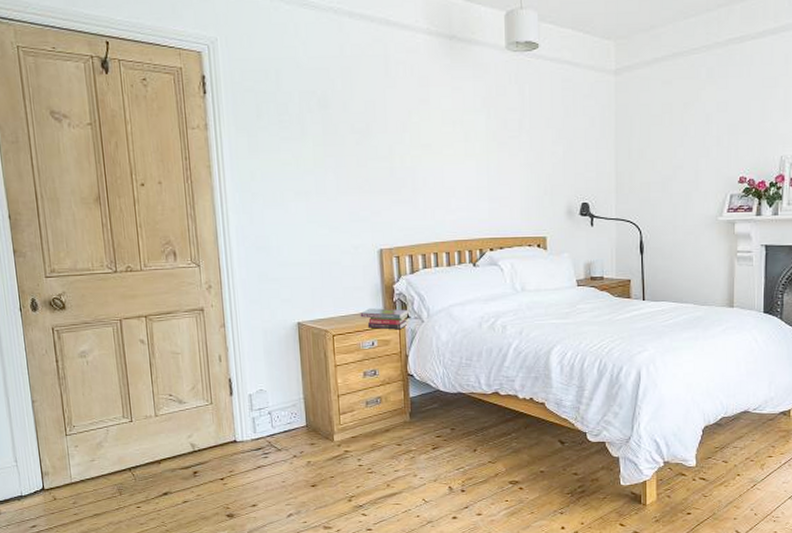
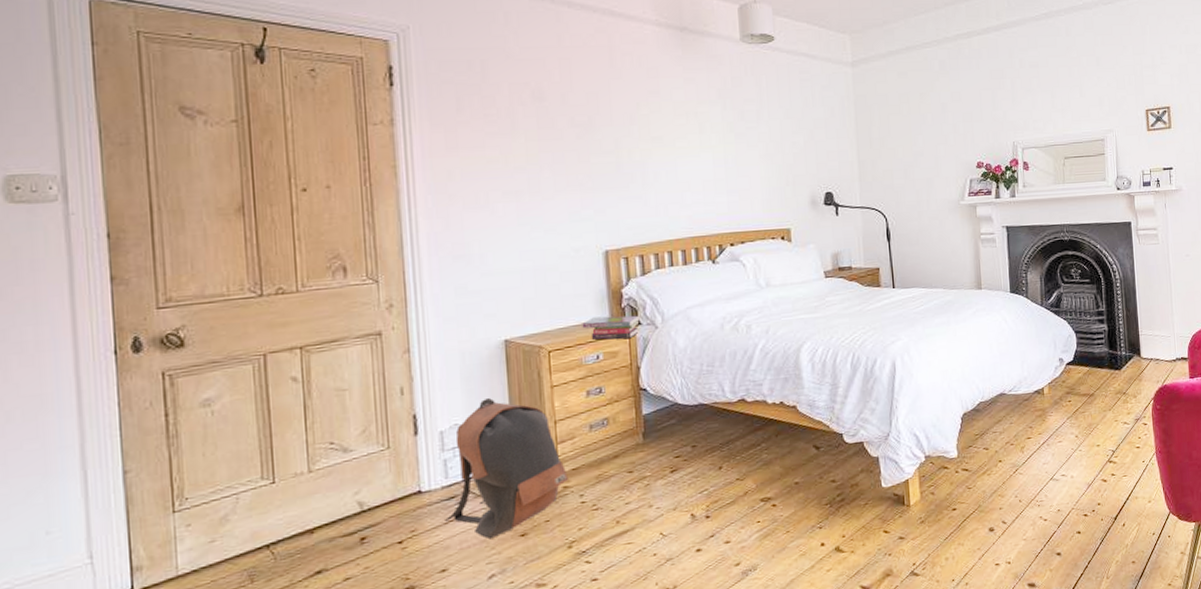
backpack: none [254,371,348,485] -> present [445,398,568,539]

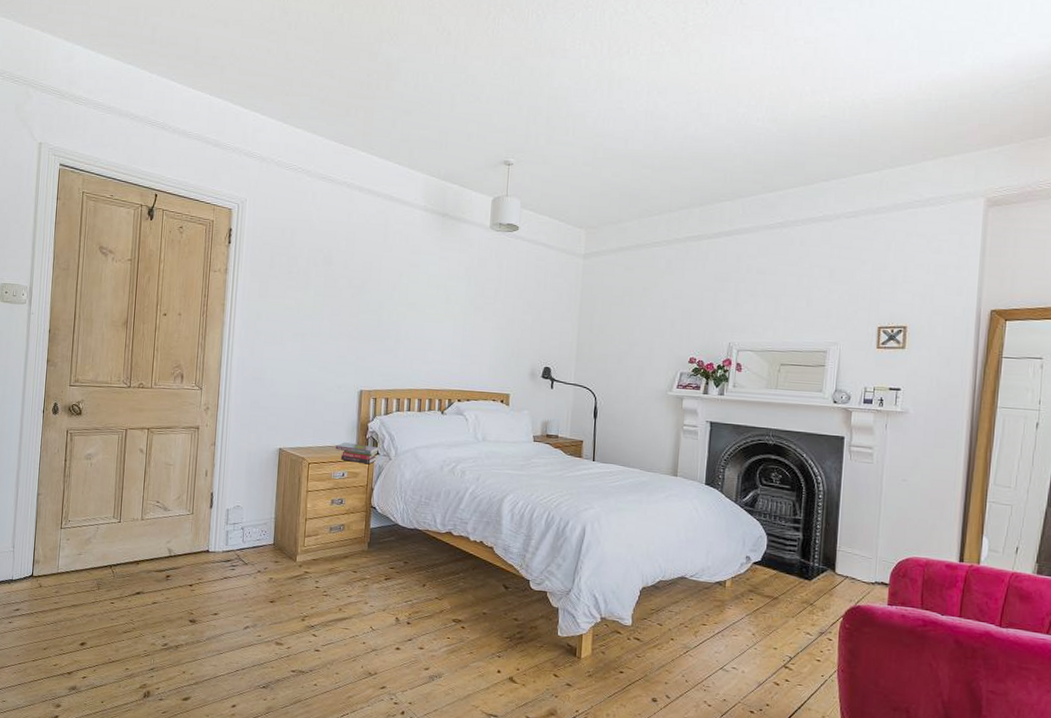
backpack: present [445,398,568,539] -> none [221,491,309,598]

